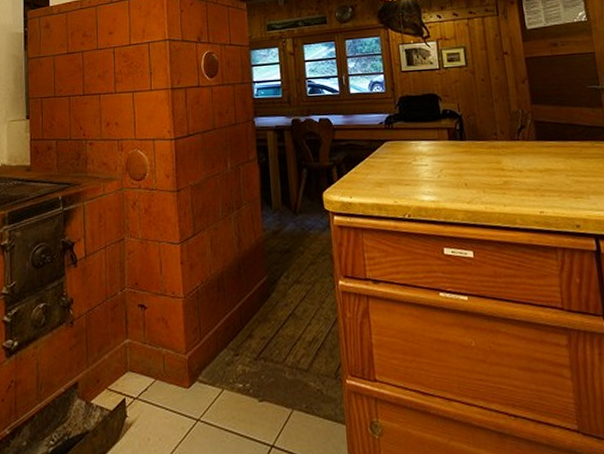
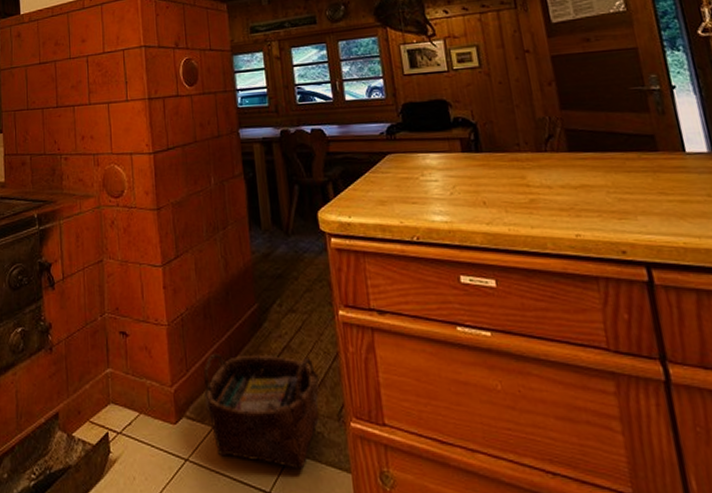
woven basket: none [215,322,320,424] -> present [203,353,319,470]

